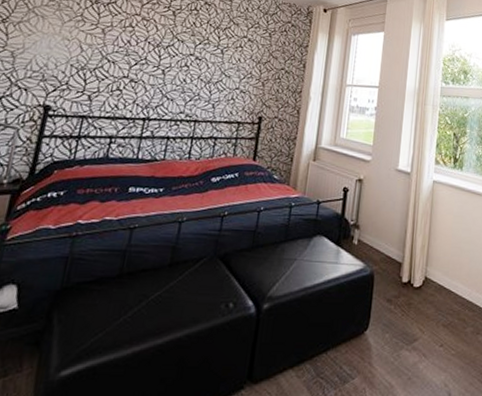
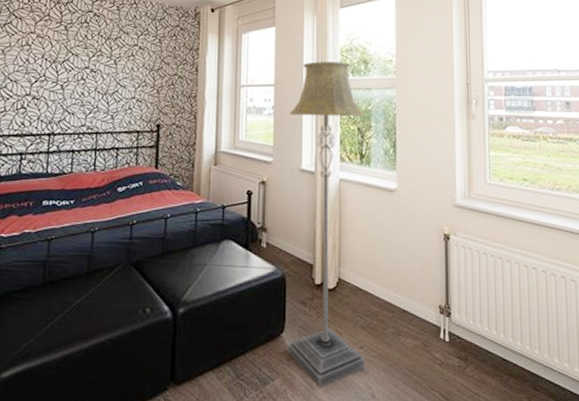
floor lamp: none [370,68,462,387] -> present [287,61,365,388]

